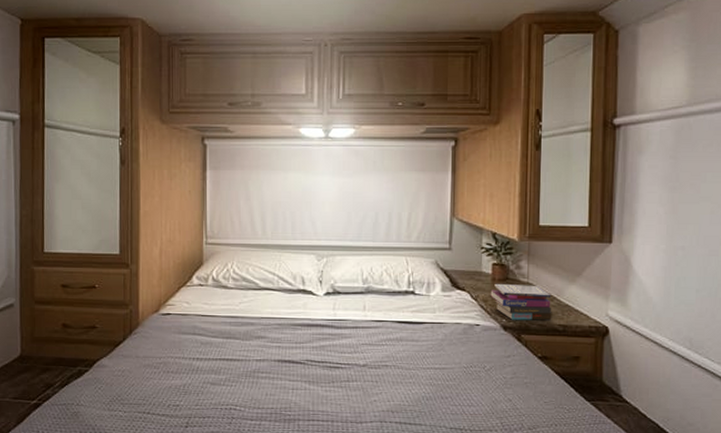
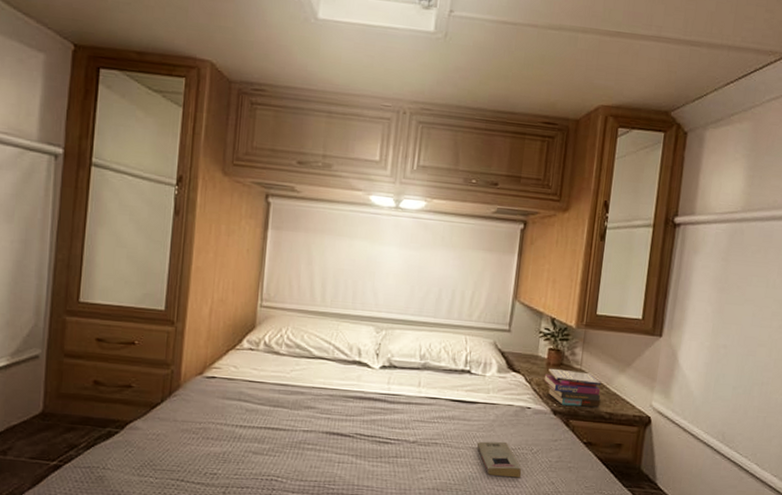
book: none [428,360,476,396] -> present [477,441,522,478]

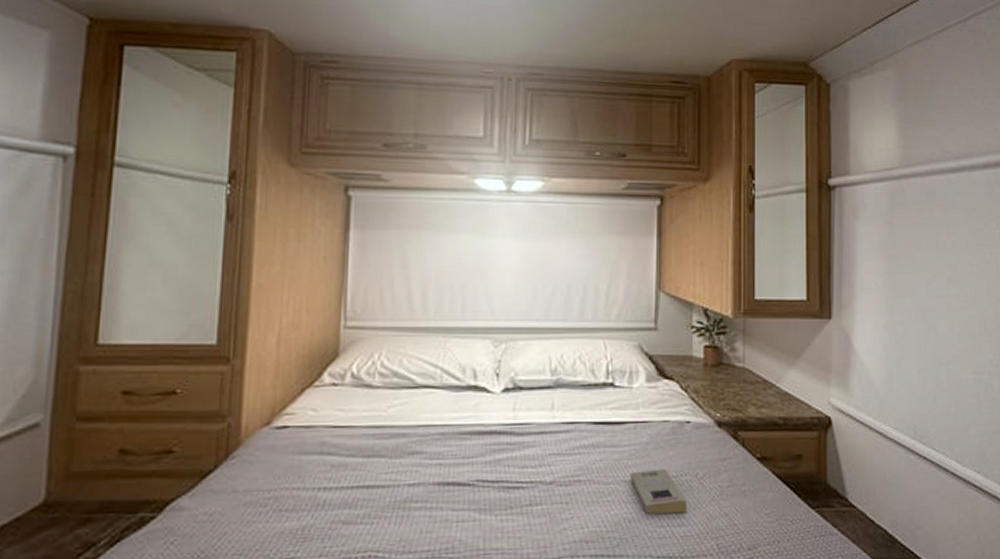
books: present [544,368,602,407] -> none [702,369,771,414]

